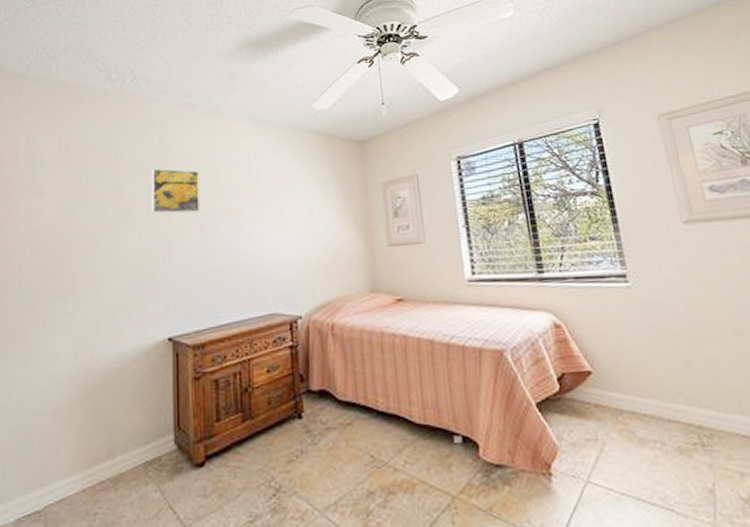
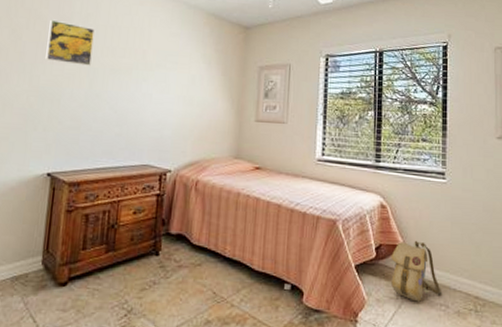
backpack: none [578,363,652,441] -> present [391,241,441,302]

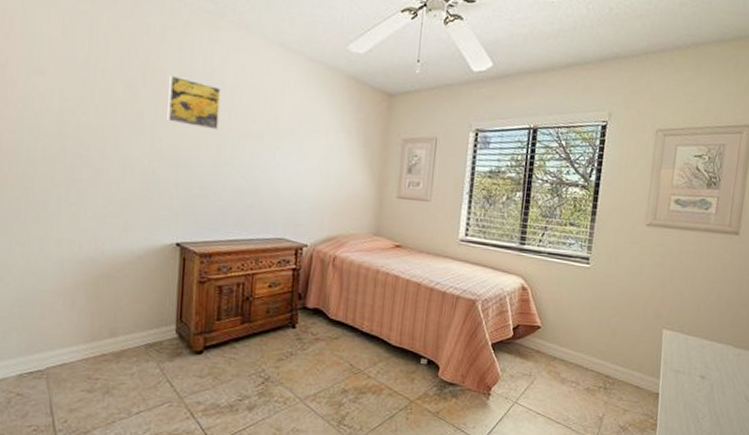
backpack: present [391,241,441,302] -> none [525,323,574,379]

